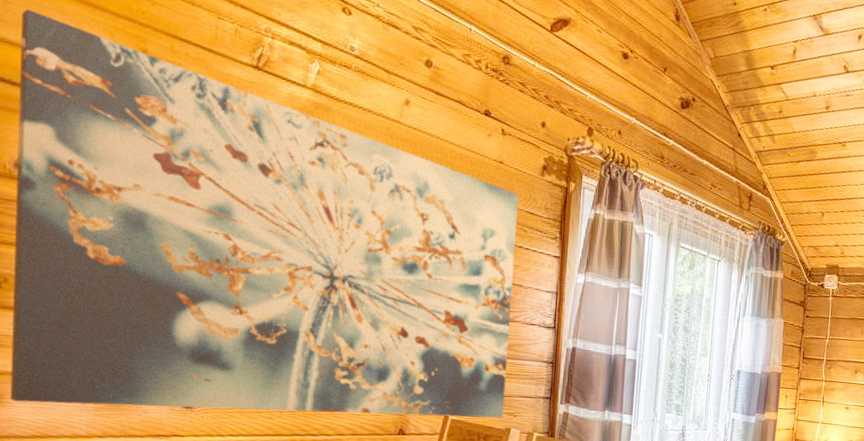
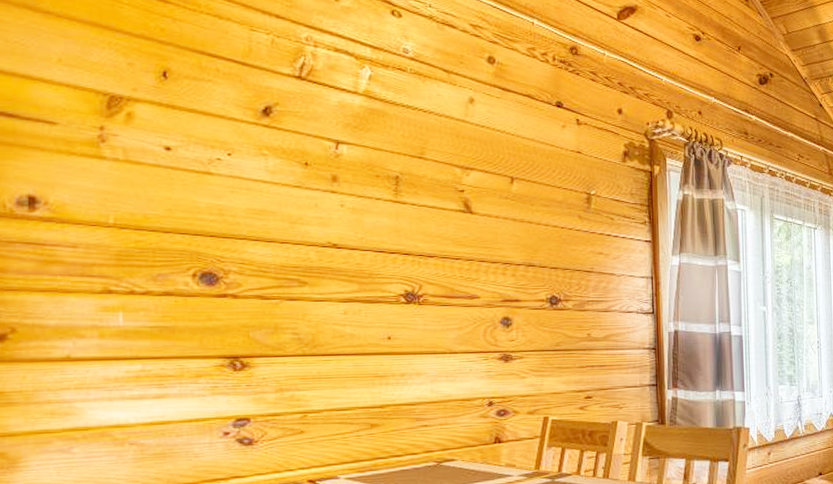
wall art: present [10,9,519,418] -> none [15,35,608,464]

